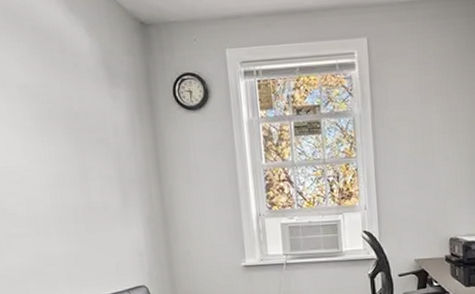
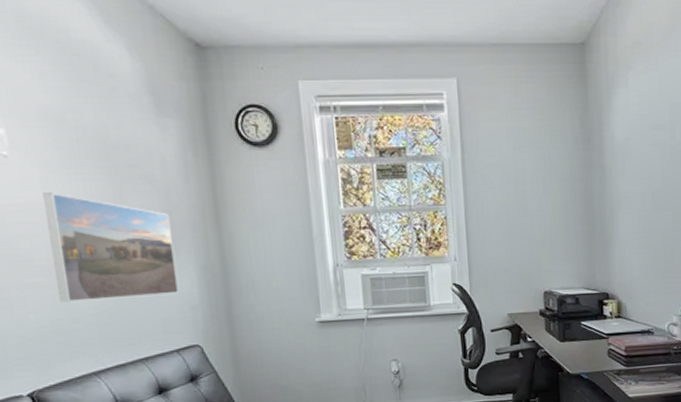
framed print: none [24,156,129,249] -> present [43,192,179,303]

